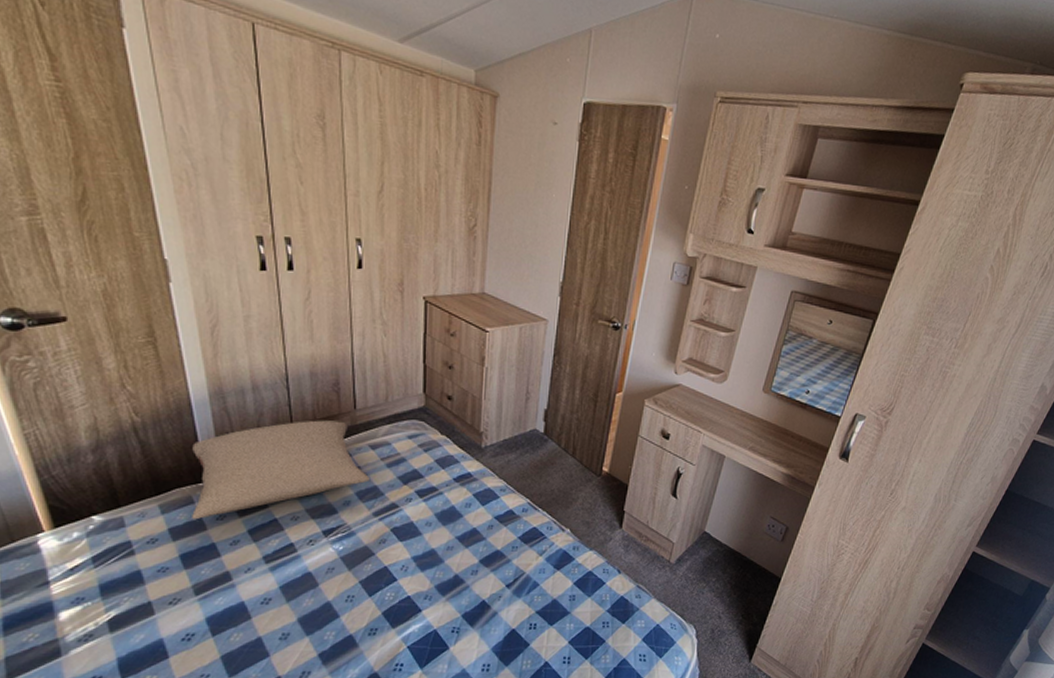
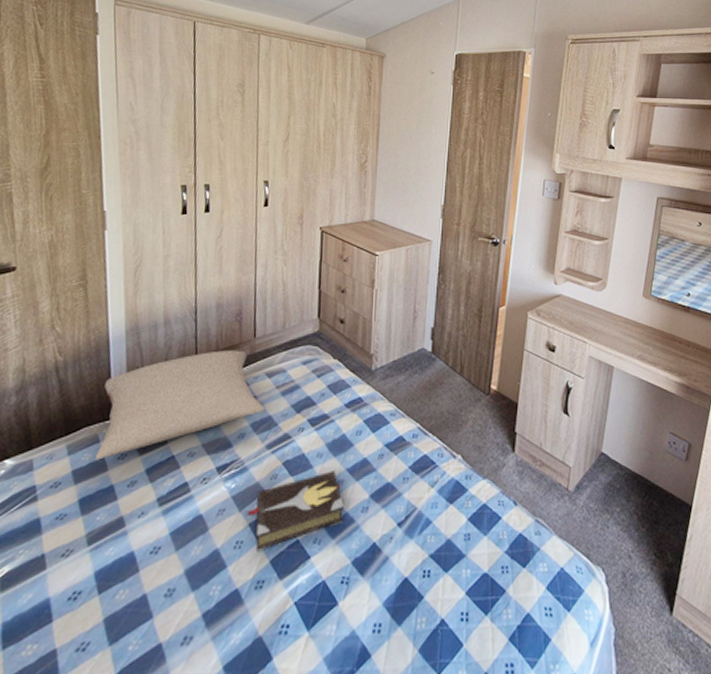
hardback book: none [356,538,453,605] -> present [246,471,343,552]

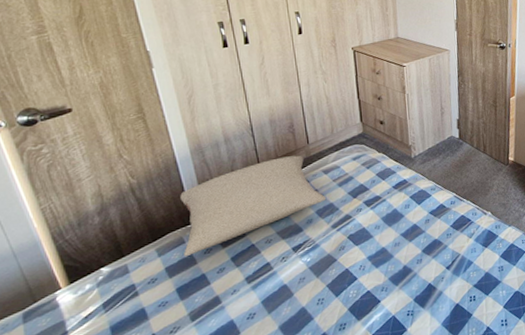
hardback book: present [246,471,343,552] -> none [323,237,403,304]

